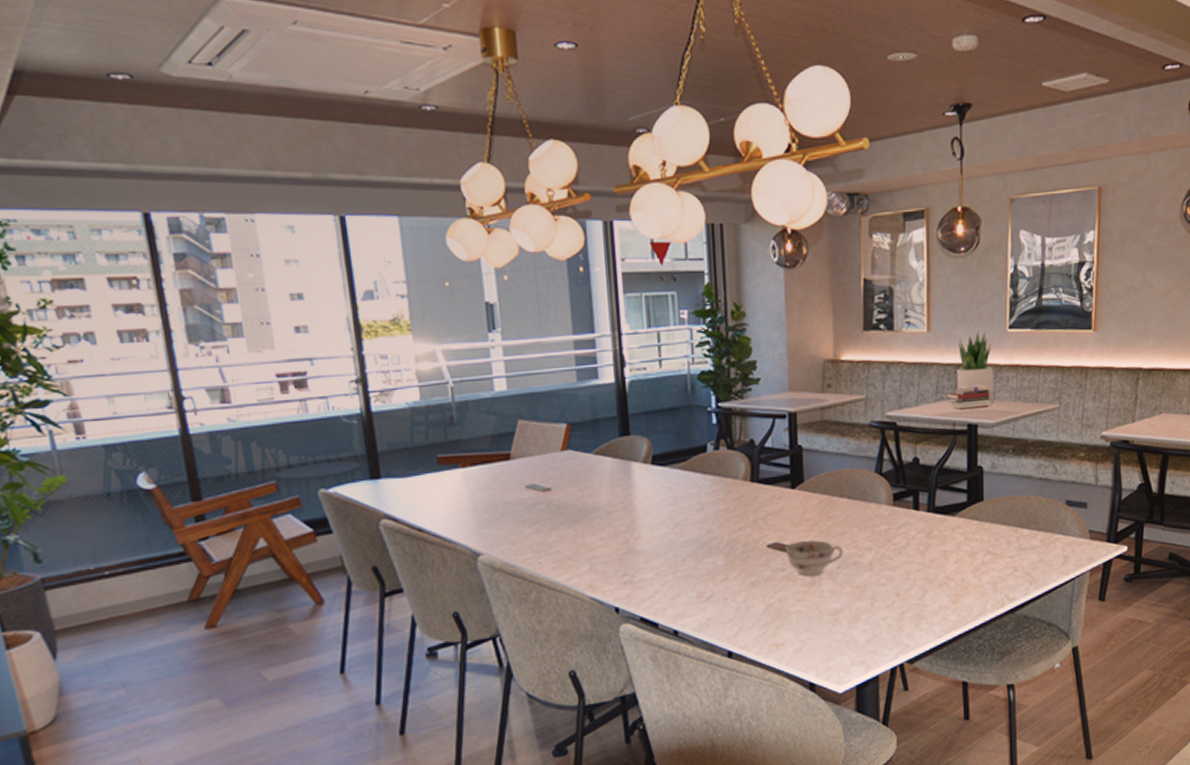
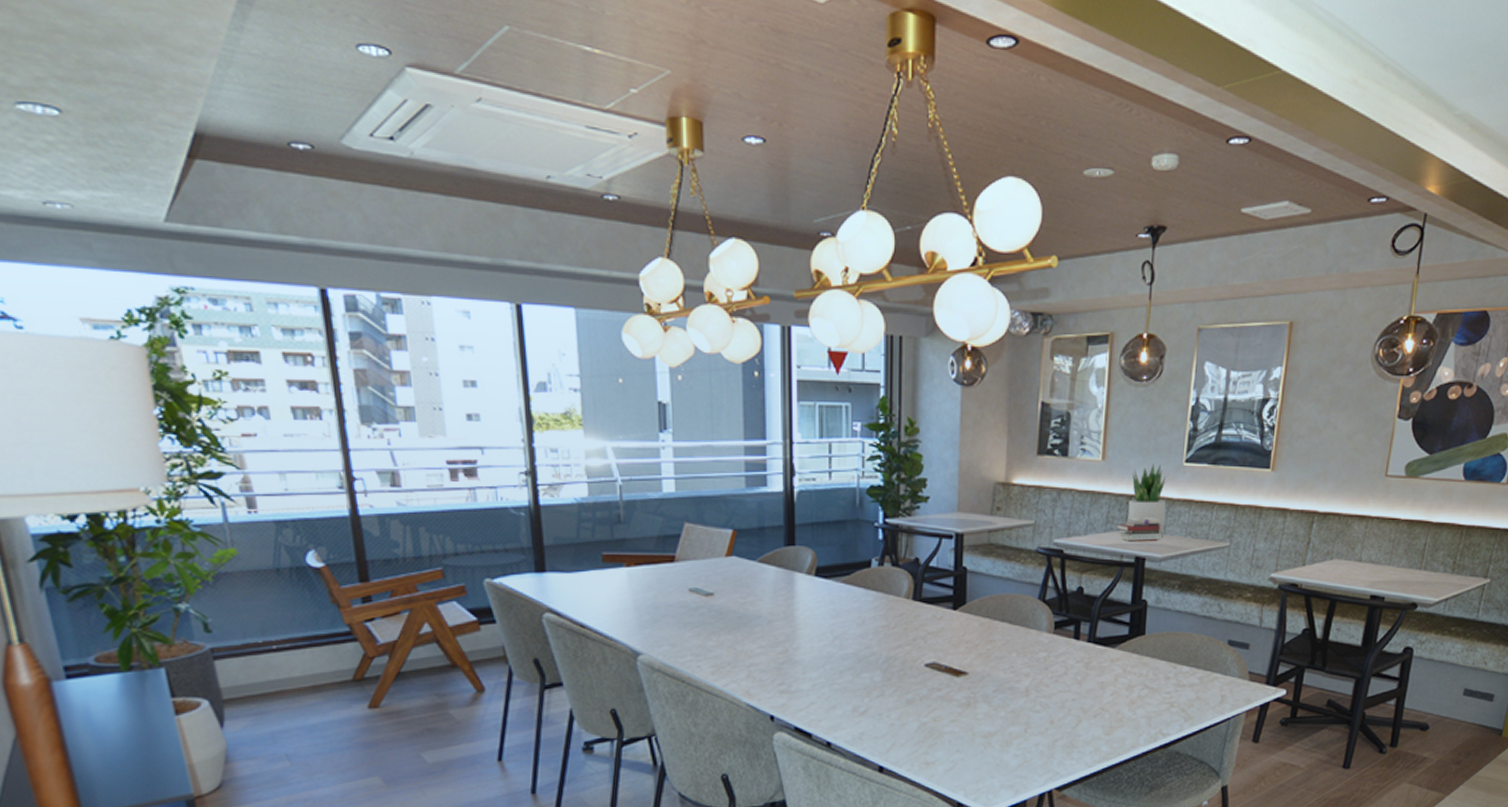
teacup: present [786,539,844,576] -> none [944,662,1001,698]

